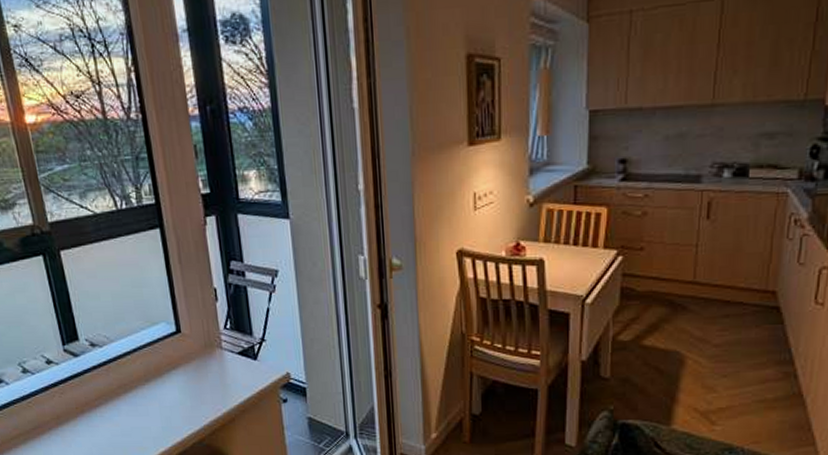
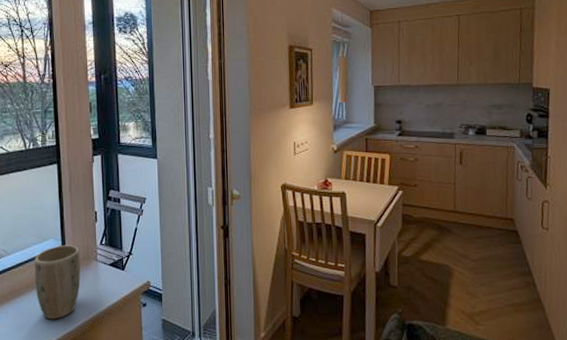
plant pot: none [144,329,204,417] -> present [34,245,81,319]

